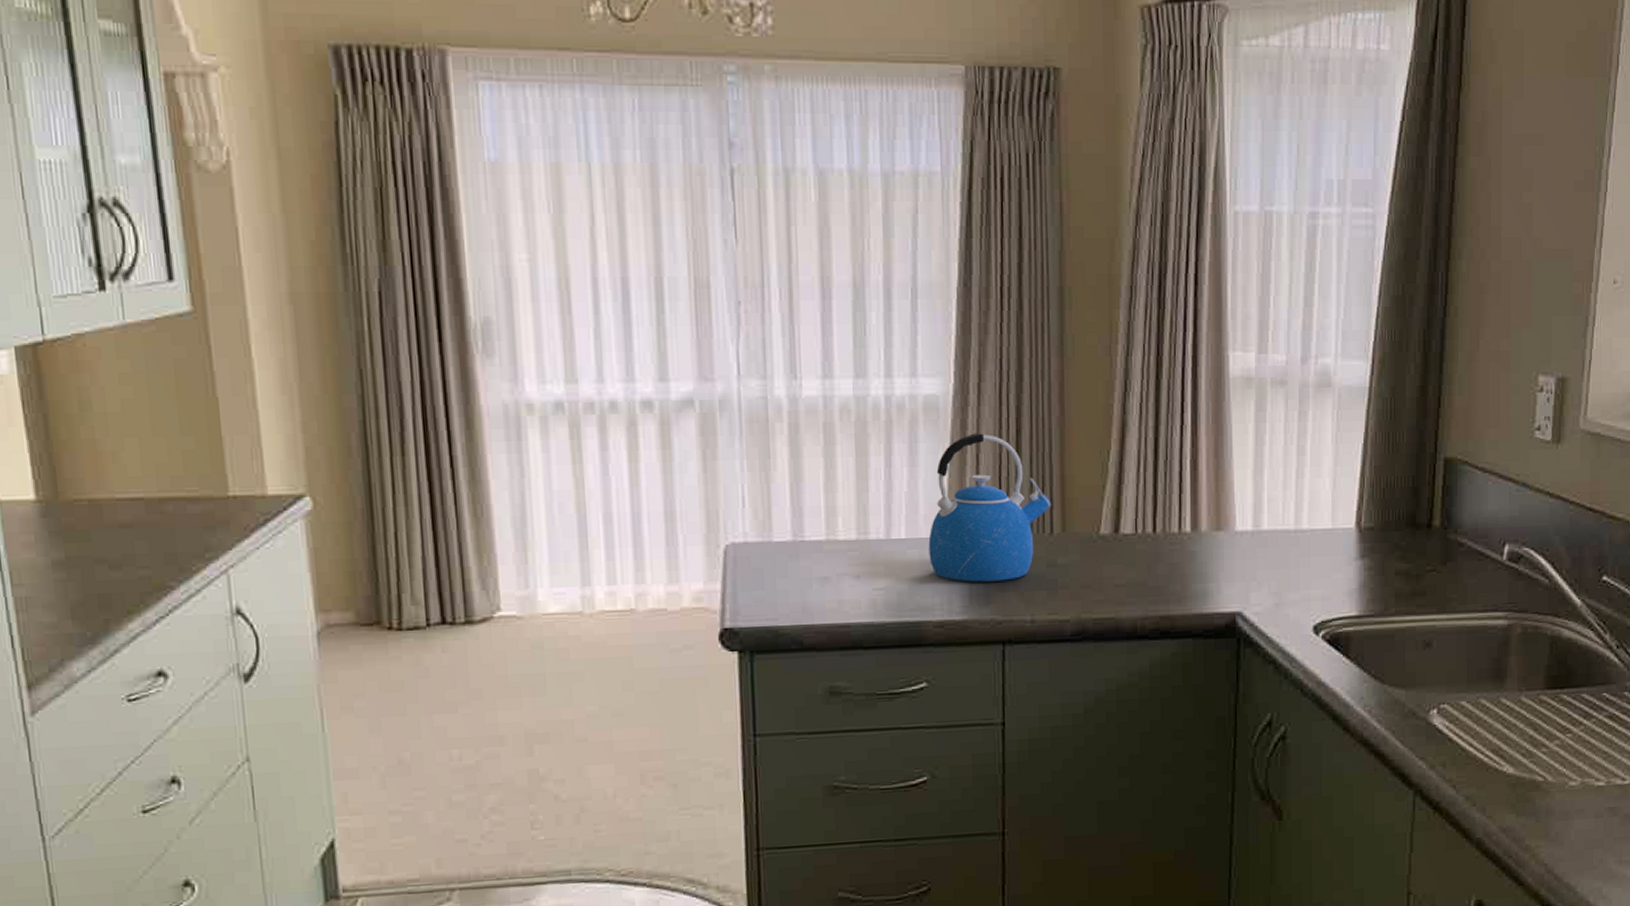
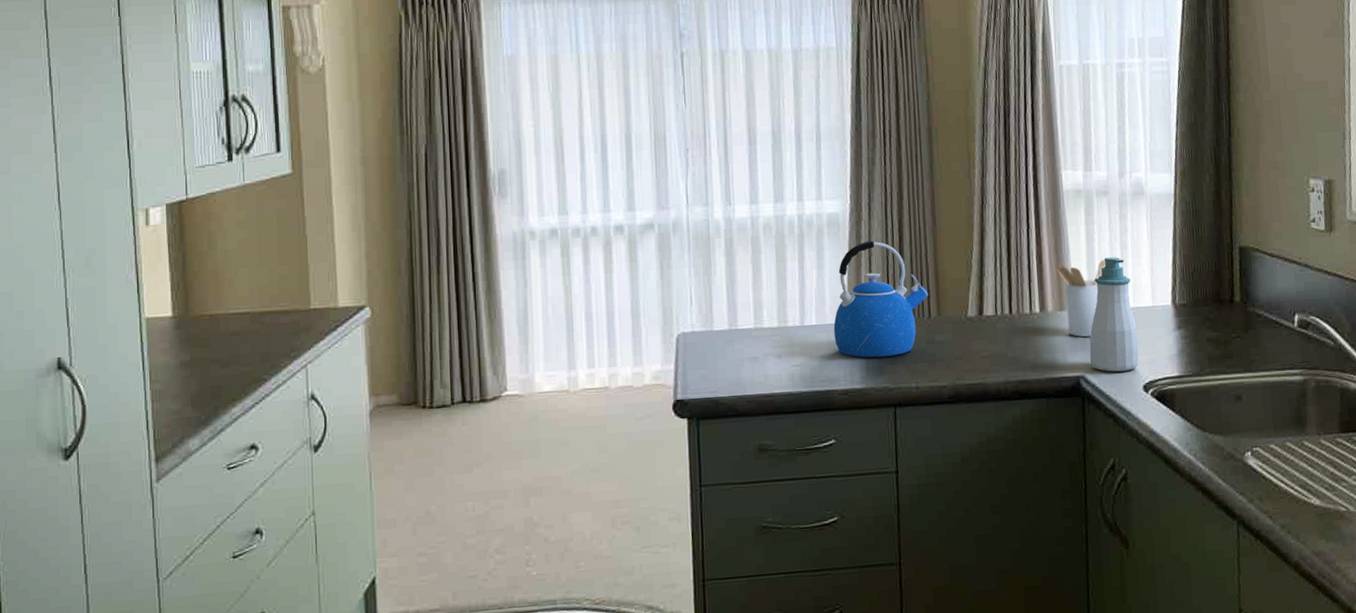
utensil holder: none [1213,468,1276,565] -> present [1055,260,1105,338]
soap bottle: none [1249,465,1311,609] -> present [1089,257,1139,372]

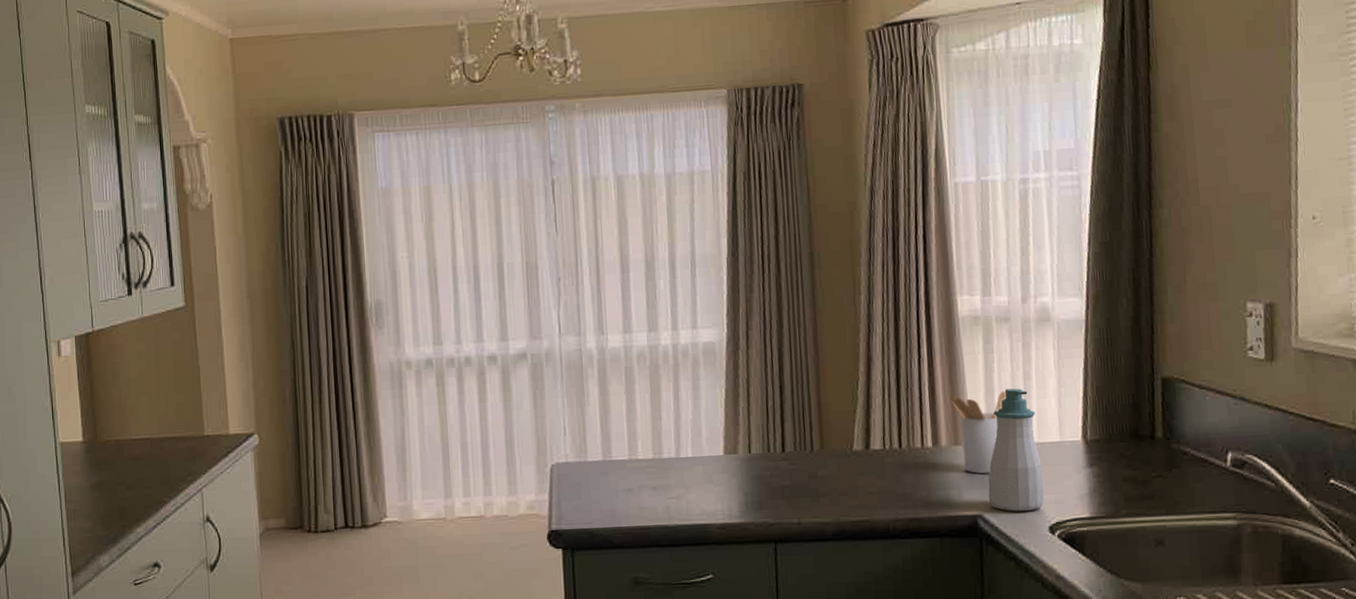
kettle: present [833,241,929,358] -> none [710,371,811,492]

